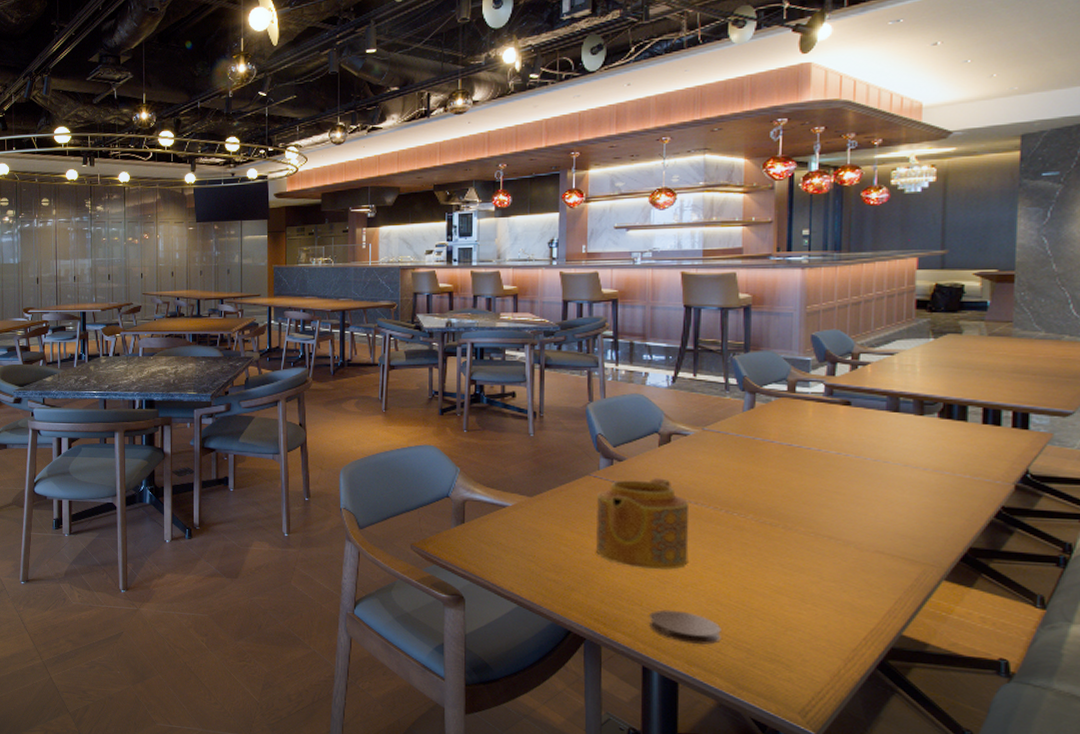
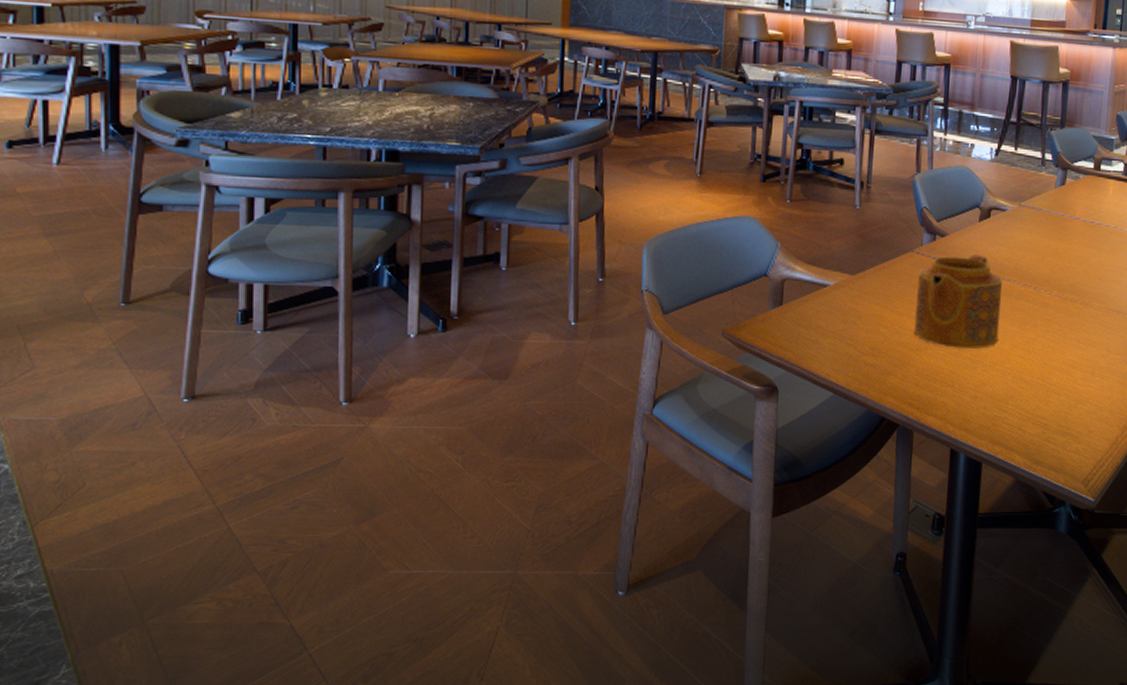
coaster: present [649,609,721,645] -> none [959,390,1023,422]

